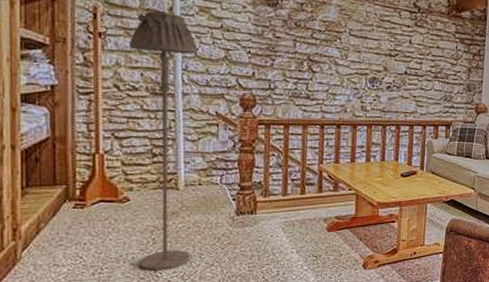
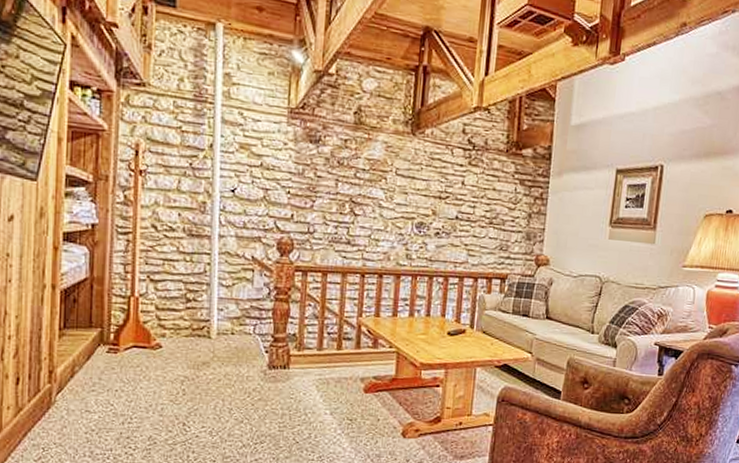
floor lamp: present [128,12,198,271] -> none [167,149,237,424]

